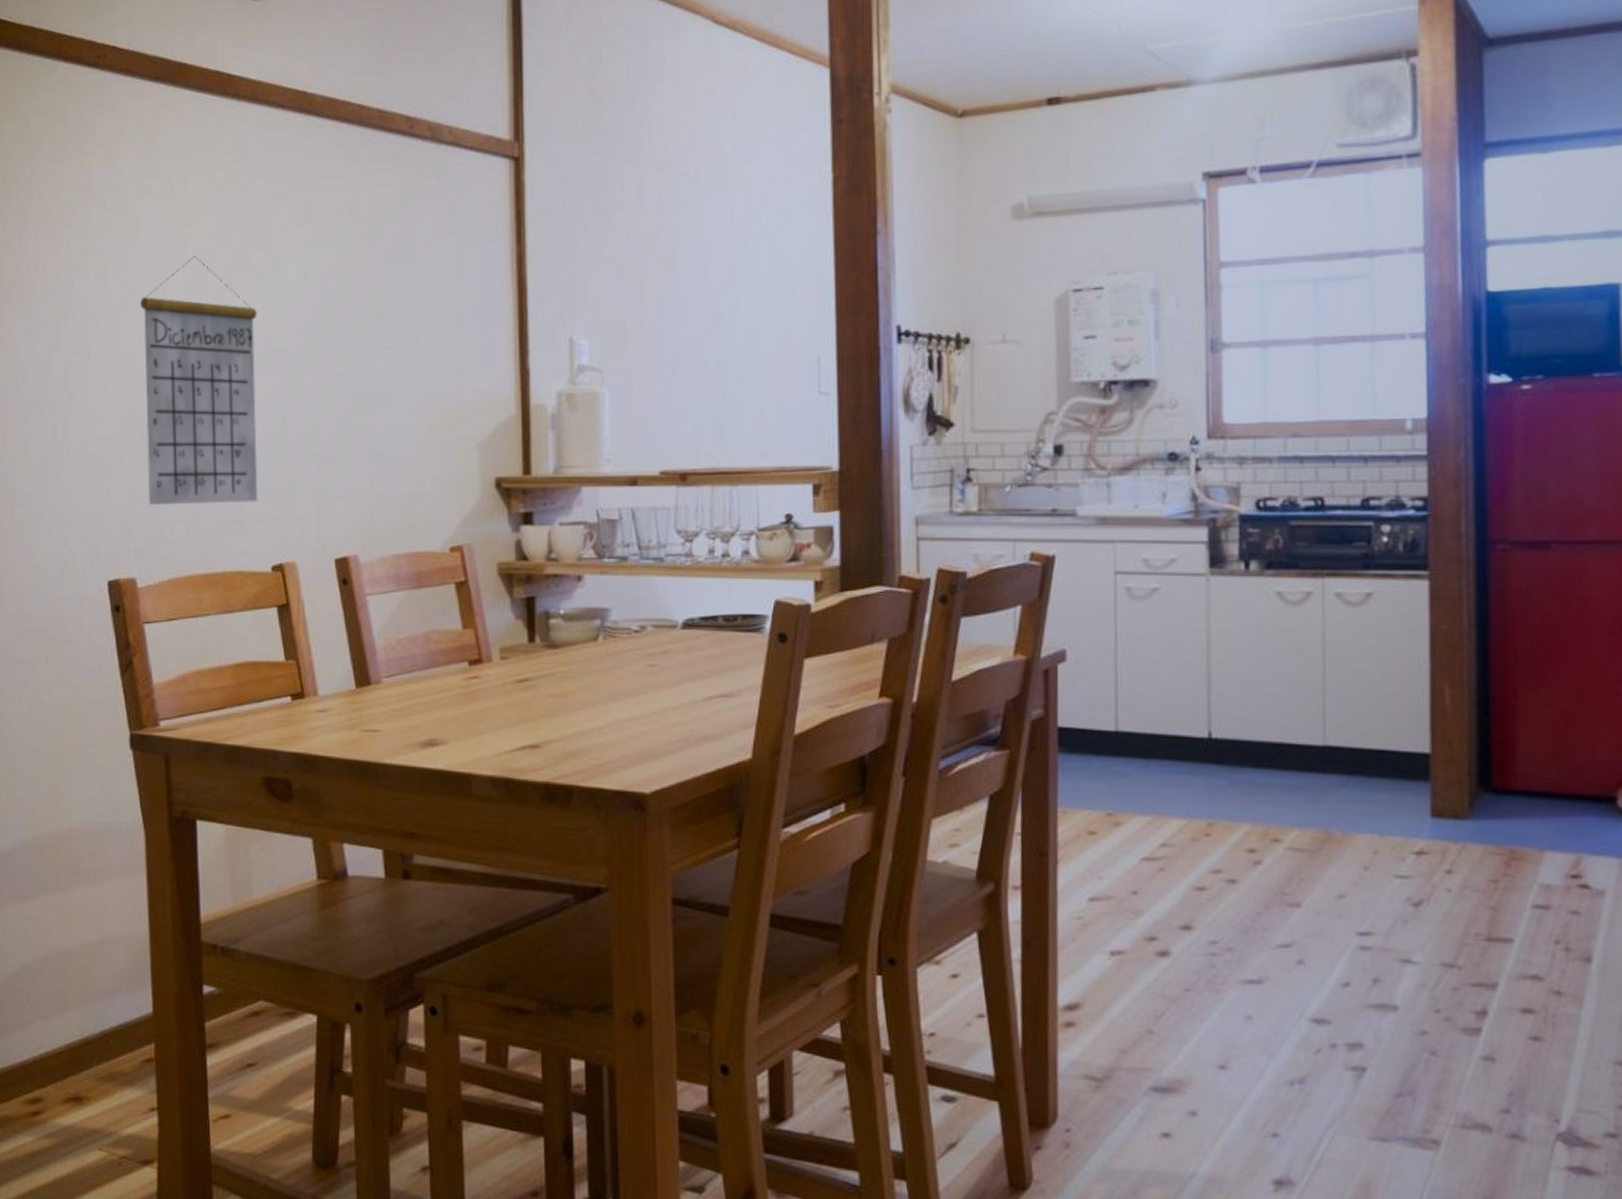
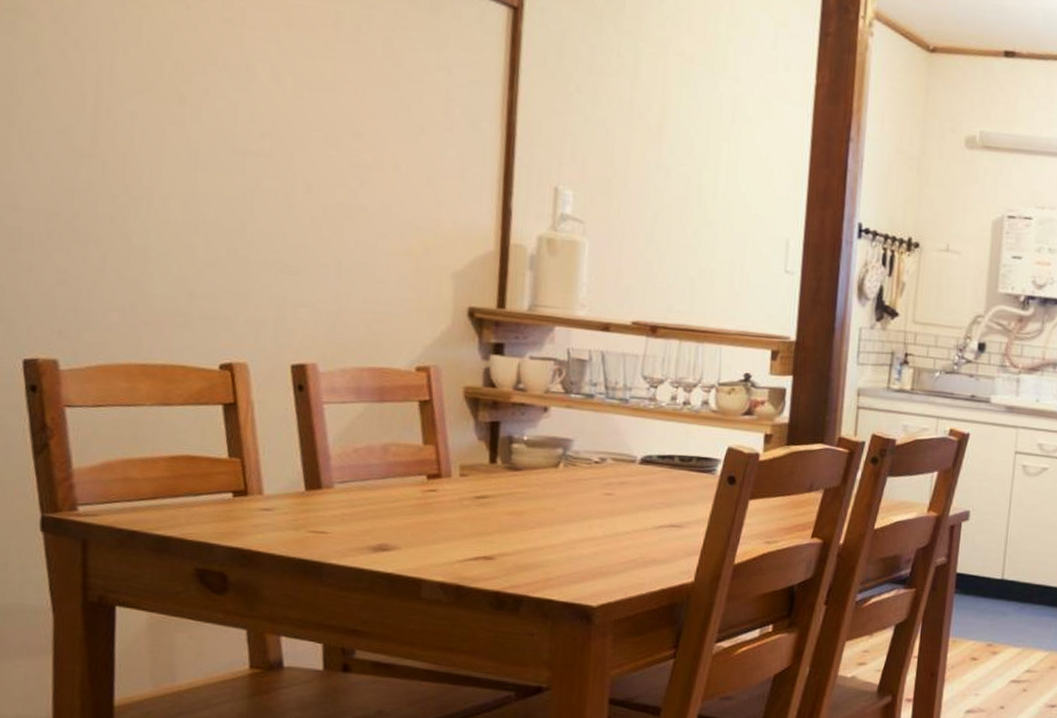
calendar: present [140,255,258,506] -> none [78,38,220,299]

